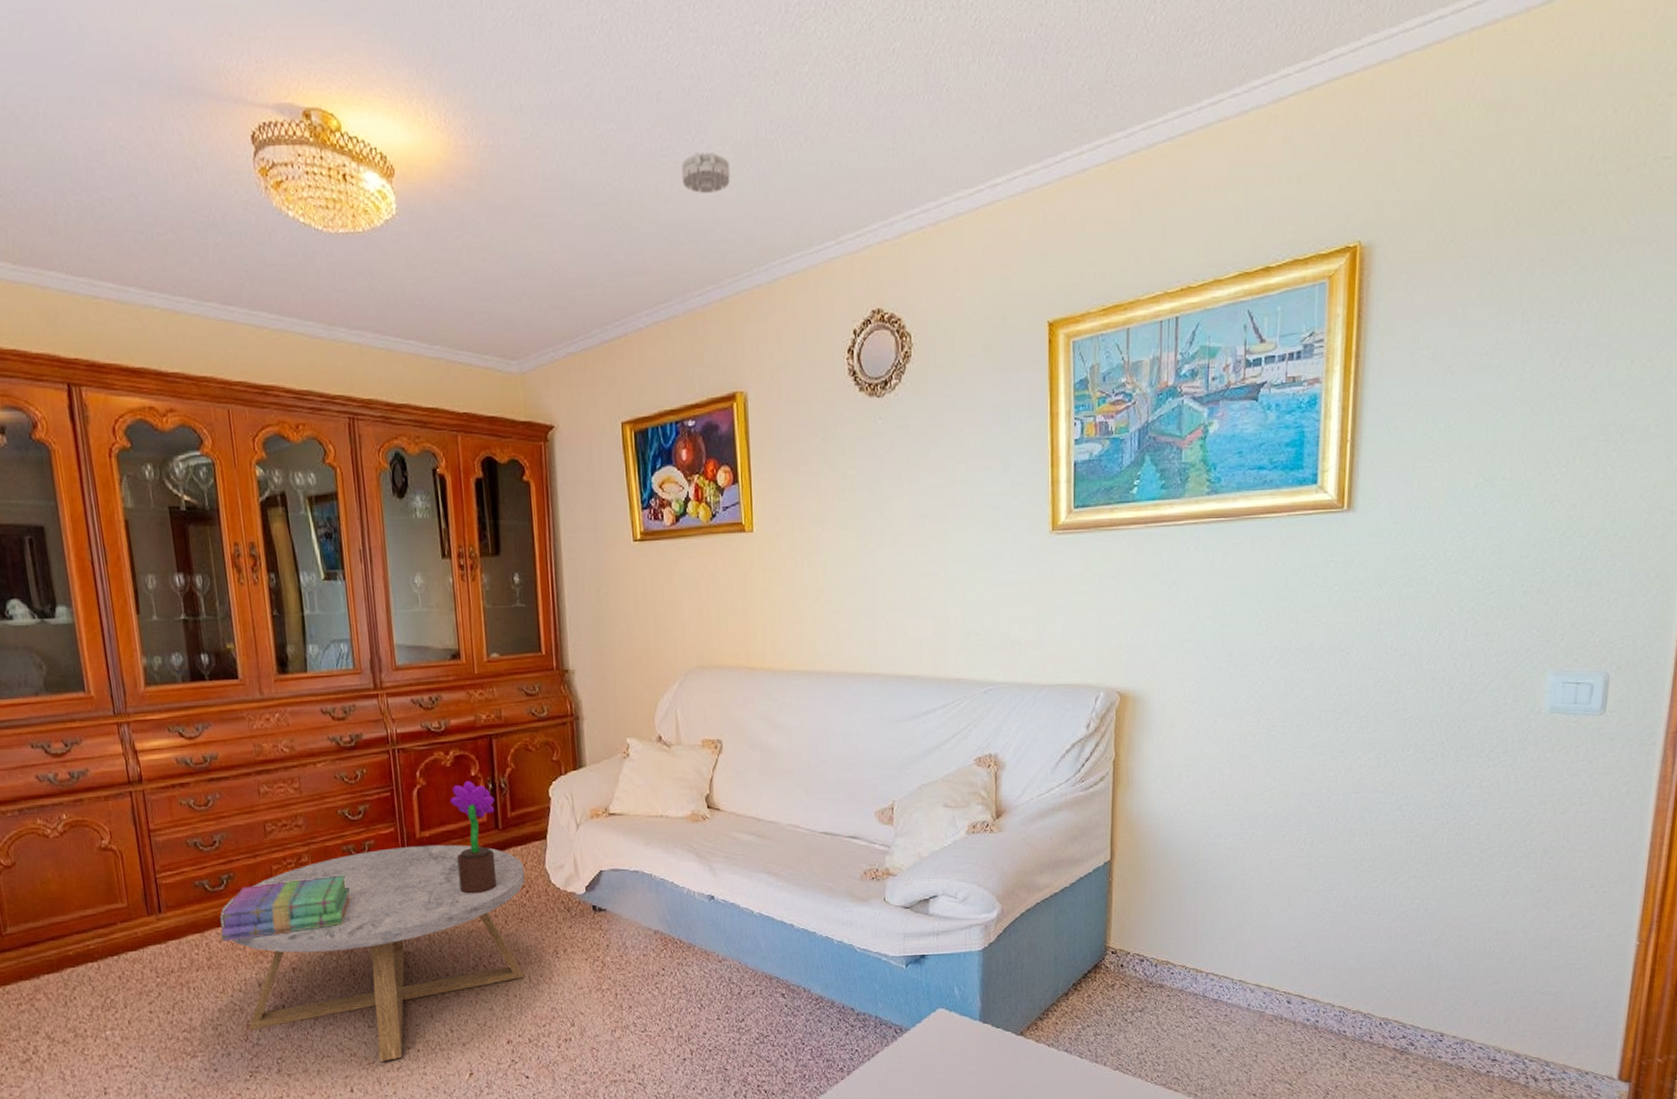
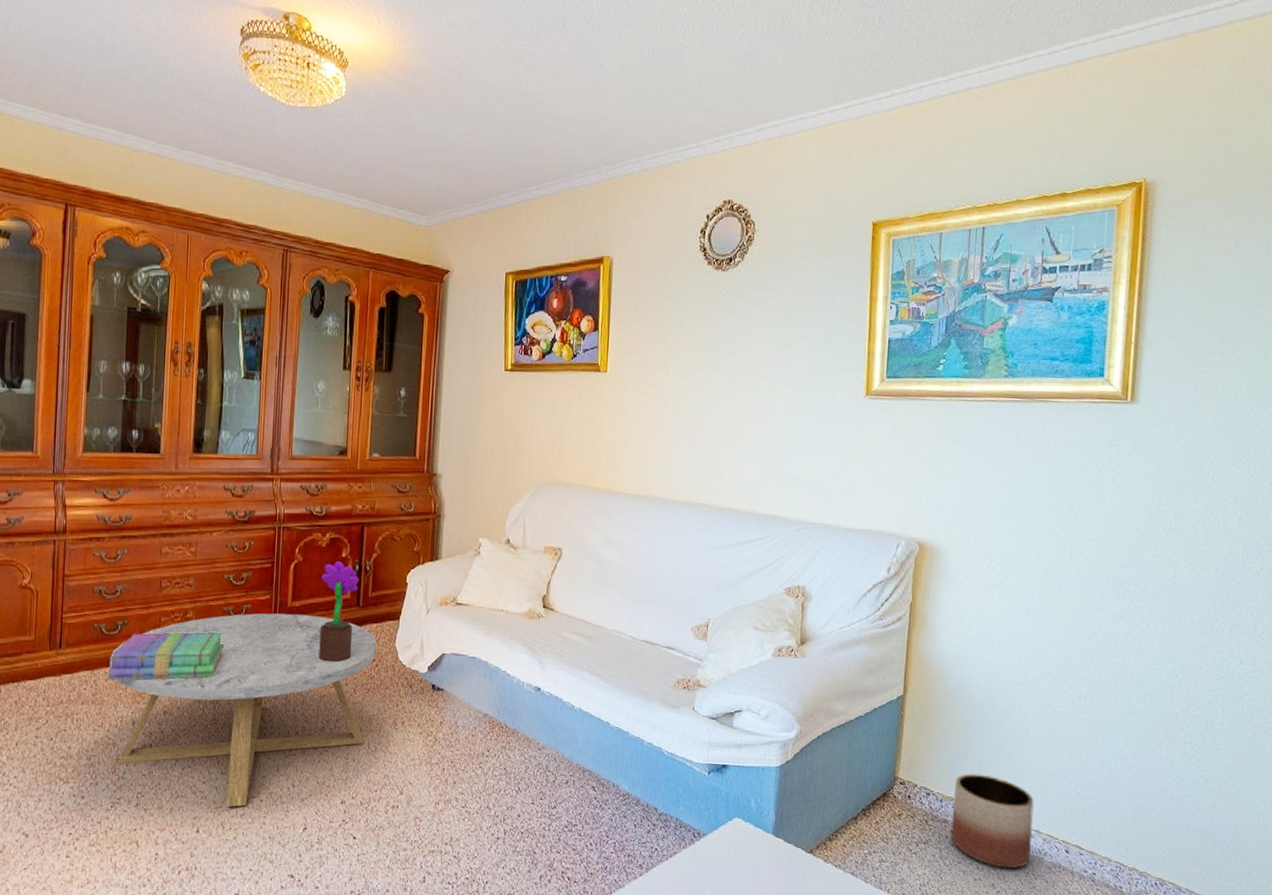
smoke detector: present [682,152,730,194] -> none [577,68,616,100]
planter: none [1167,933,1253,1027] -> present [950,773,1034,869]

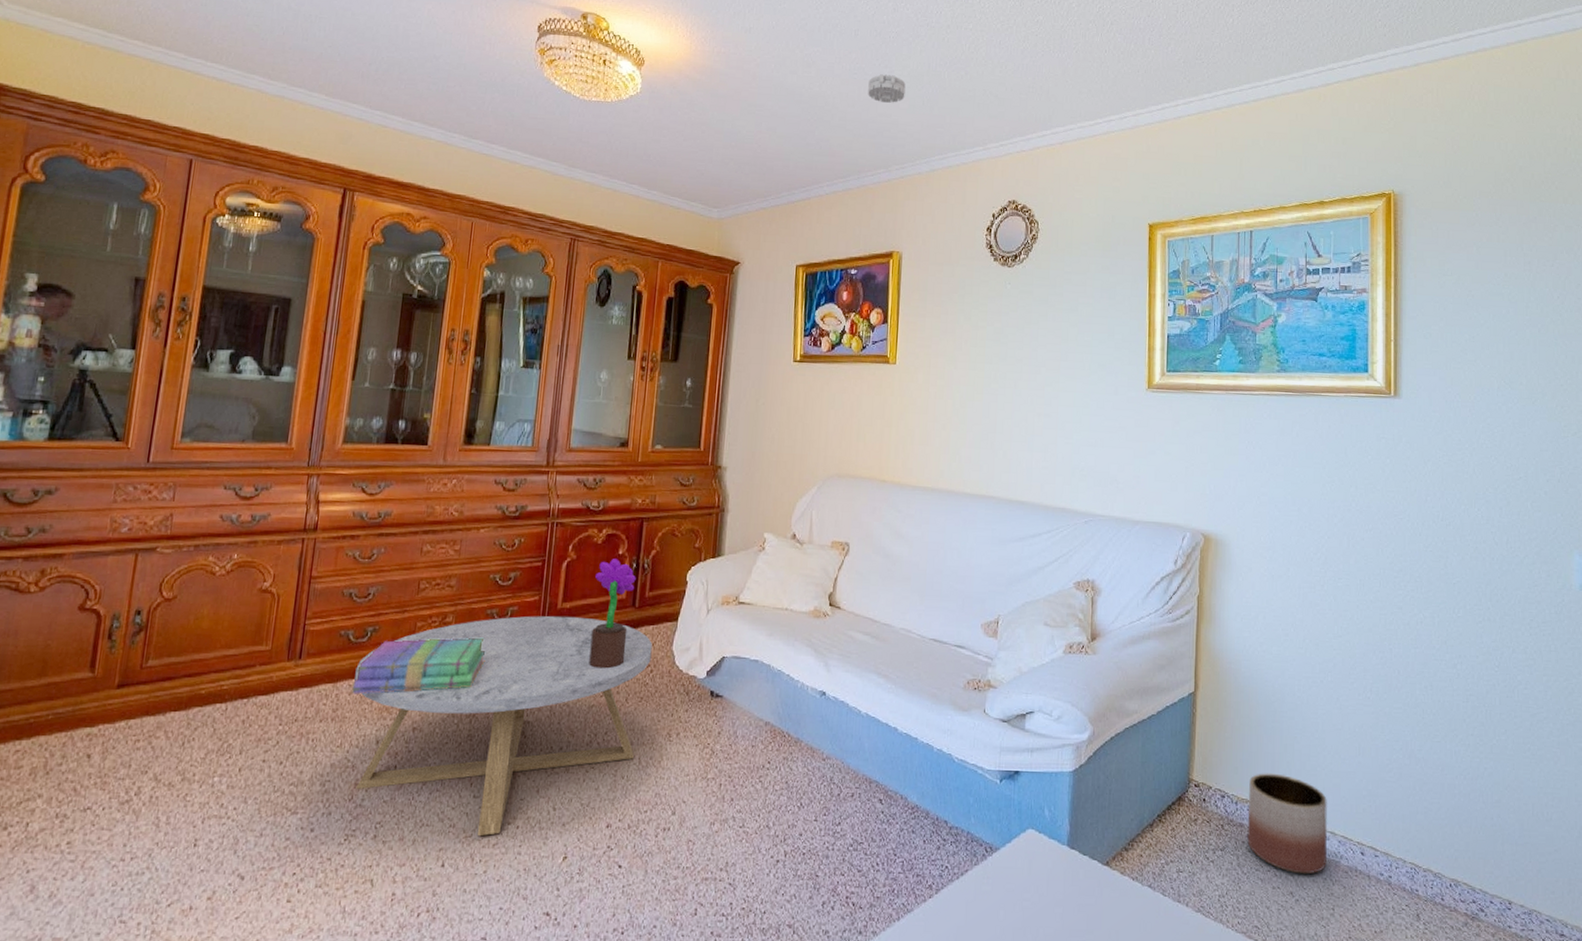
smoke detector: none [577,68,616,100] -> present [868,74,906,104]

